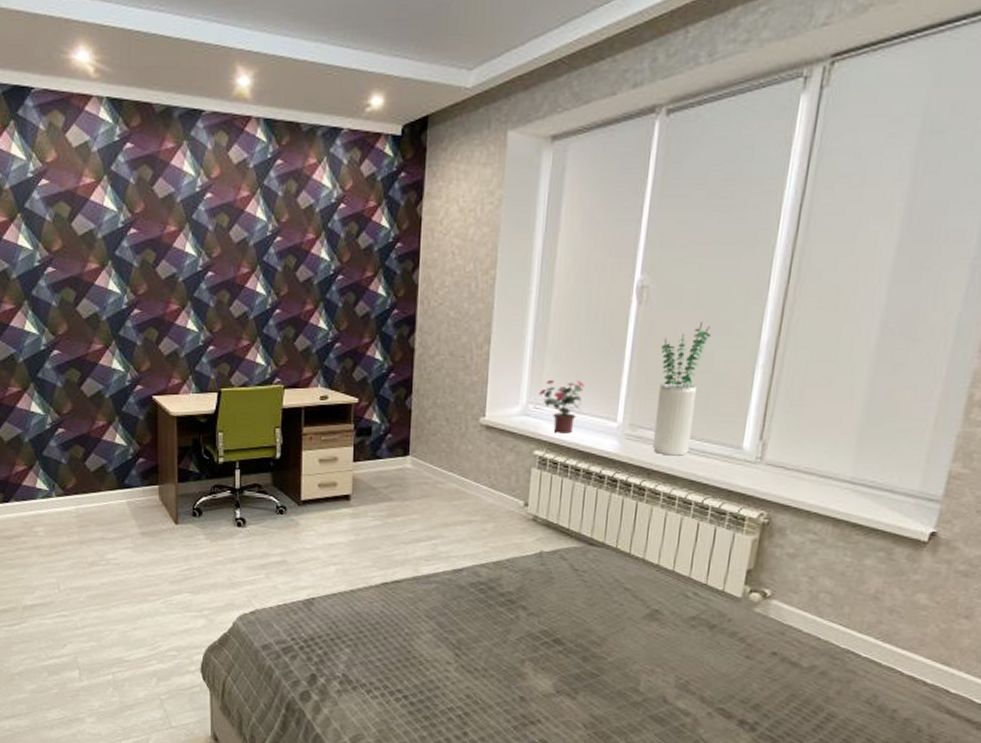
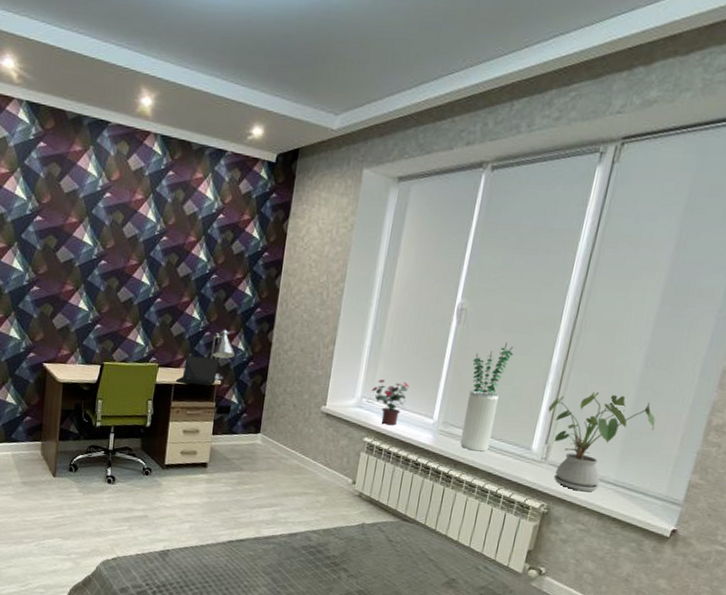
laptop: none [305,373,354,407] -> present [175,356,219,387]
desk lamp: none [344,339,373,398] -> present [211,330,236,381]
house plant: none [760,372,900,495] -> present [548,392,656,492]

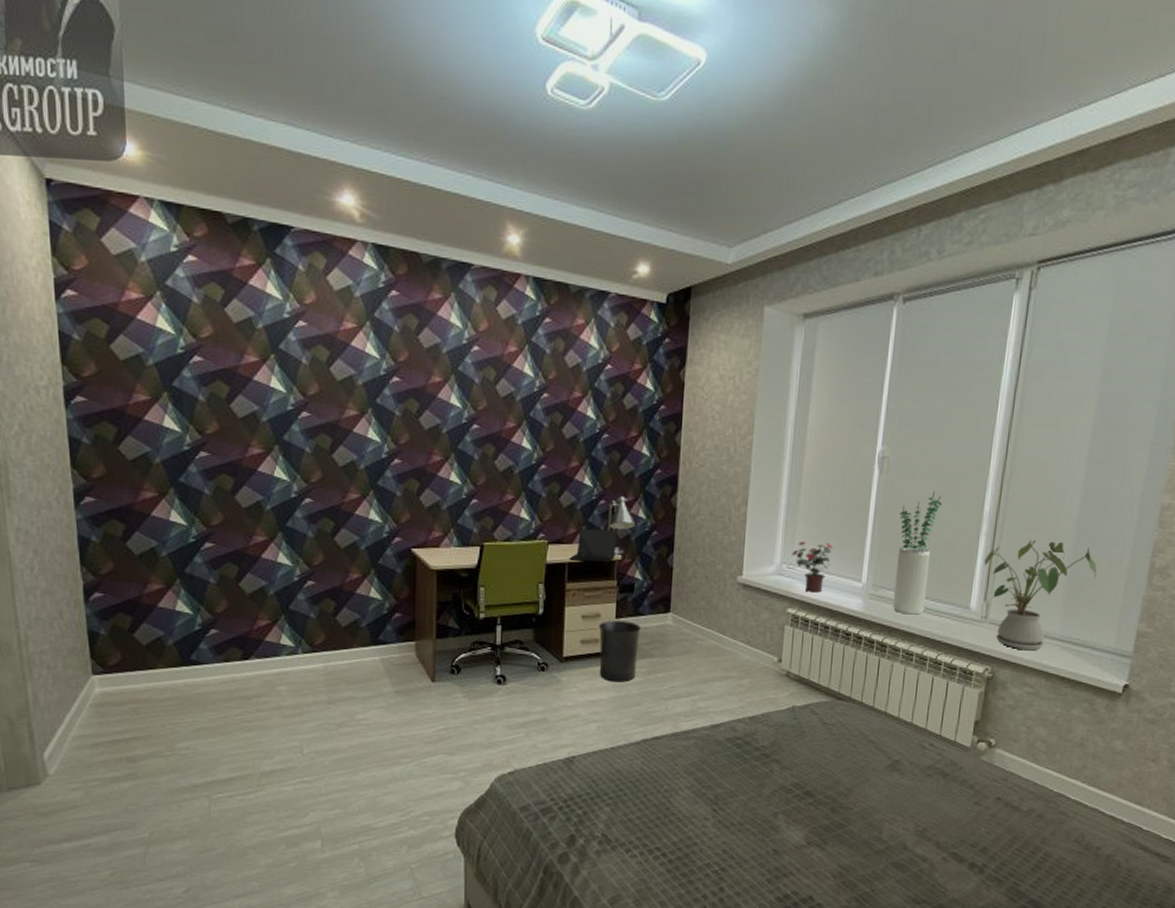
waste bin: none [194,436,234,491] -> present [598,620,641,682]

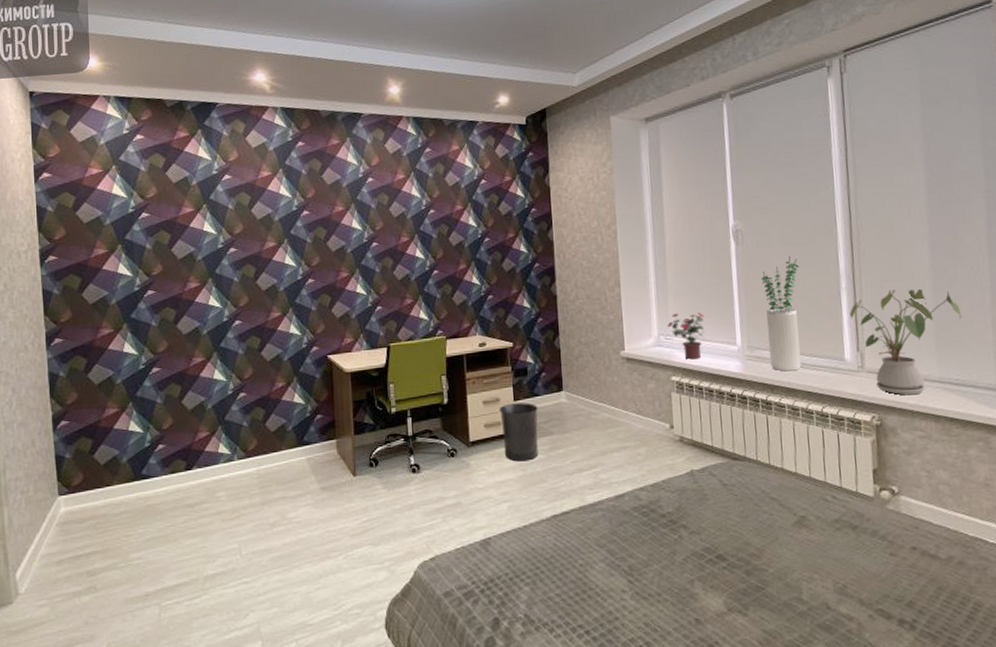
laptop: present [569,529,618,563] -> none [466,321,508,352]
desk lamp: present [608,497,636,555] -> none [496,290,522,343]

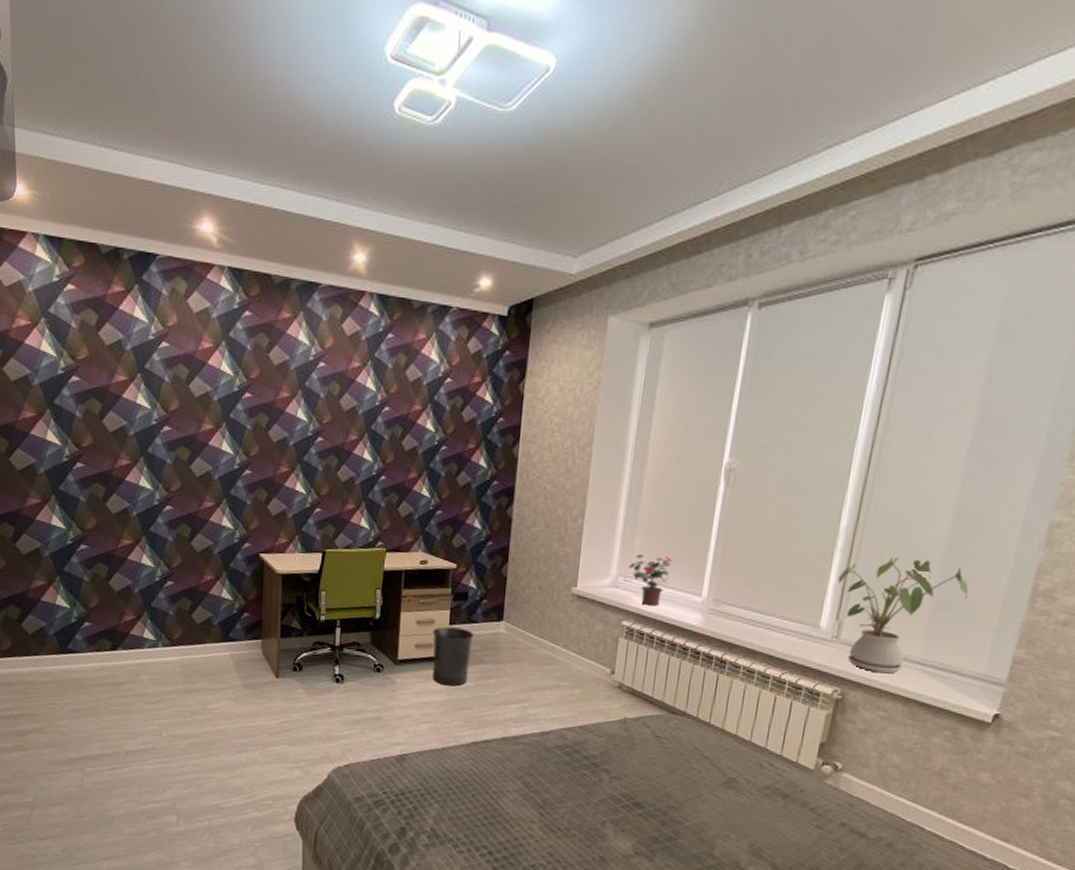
vase: present [761,255,801,372] -> none [734,505,793,632]

